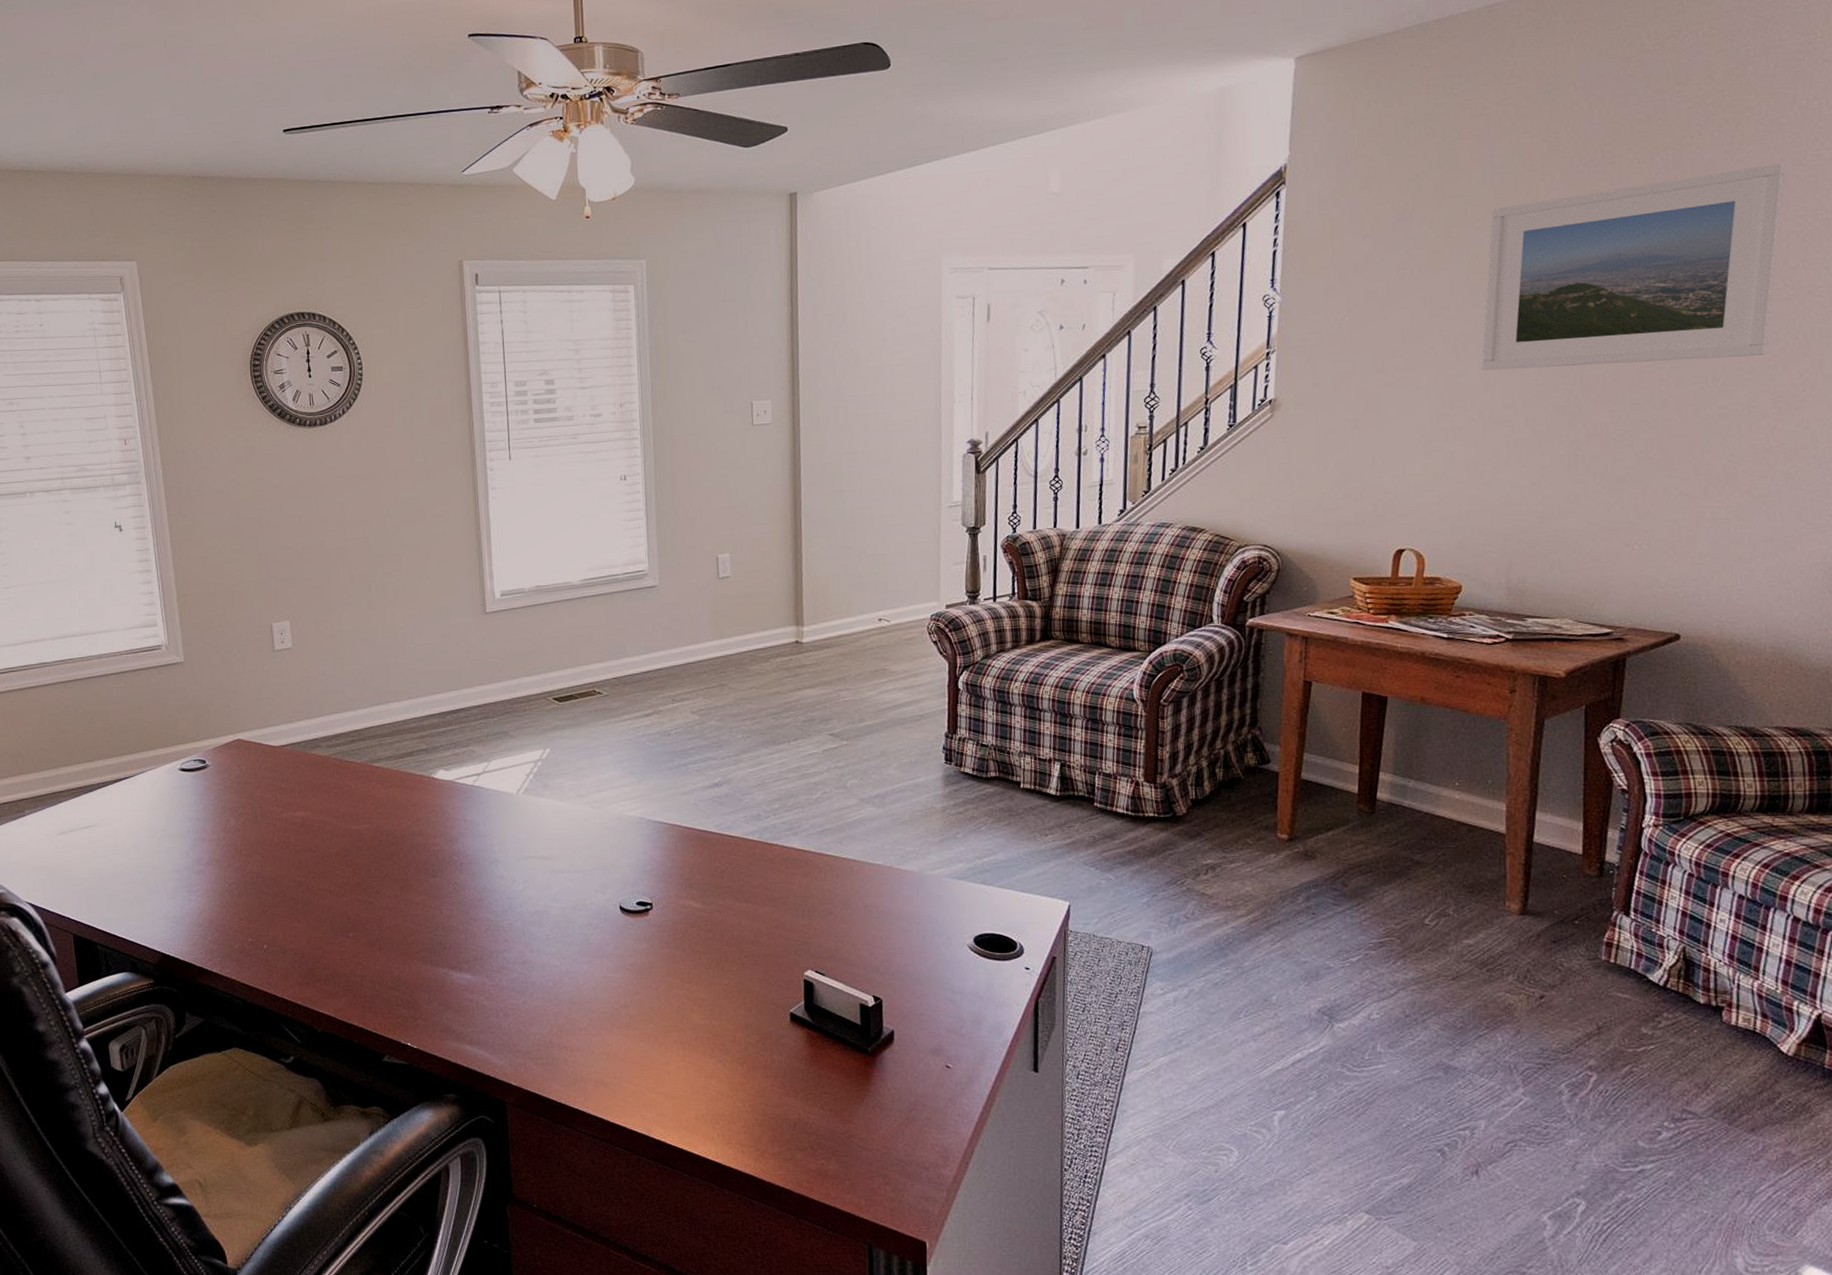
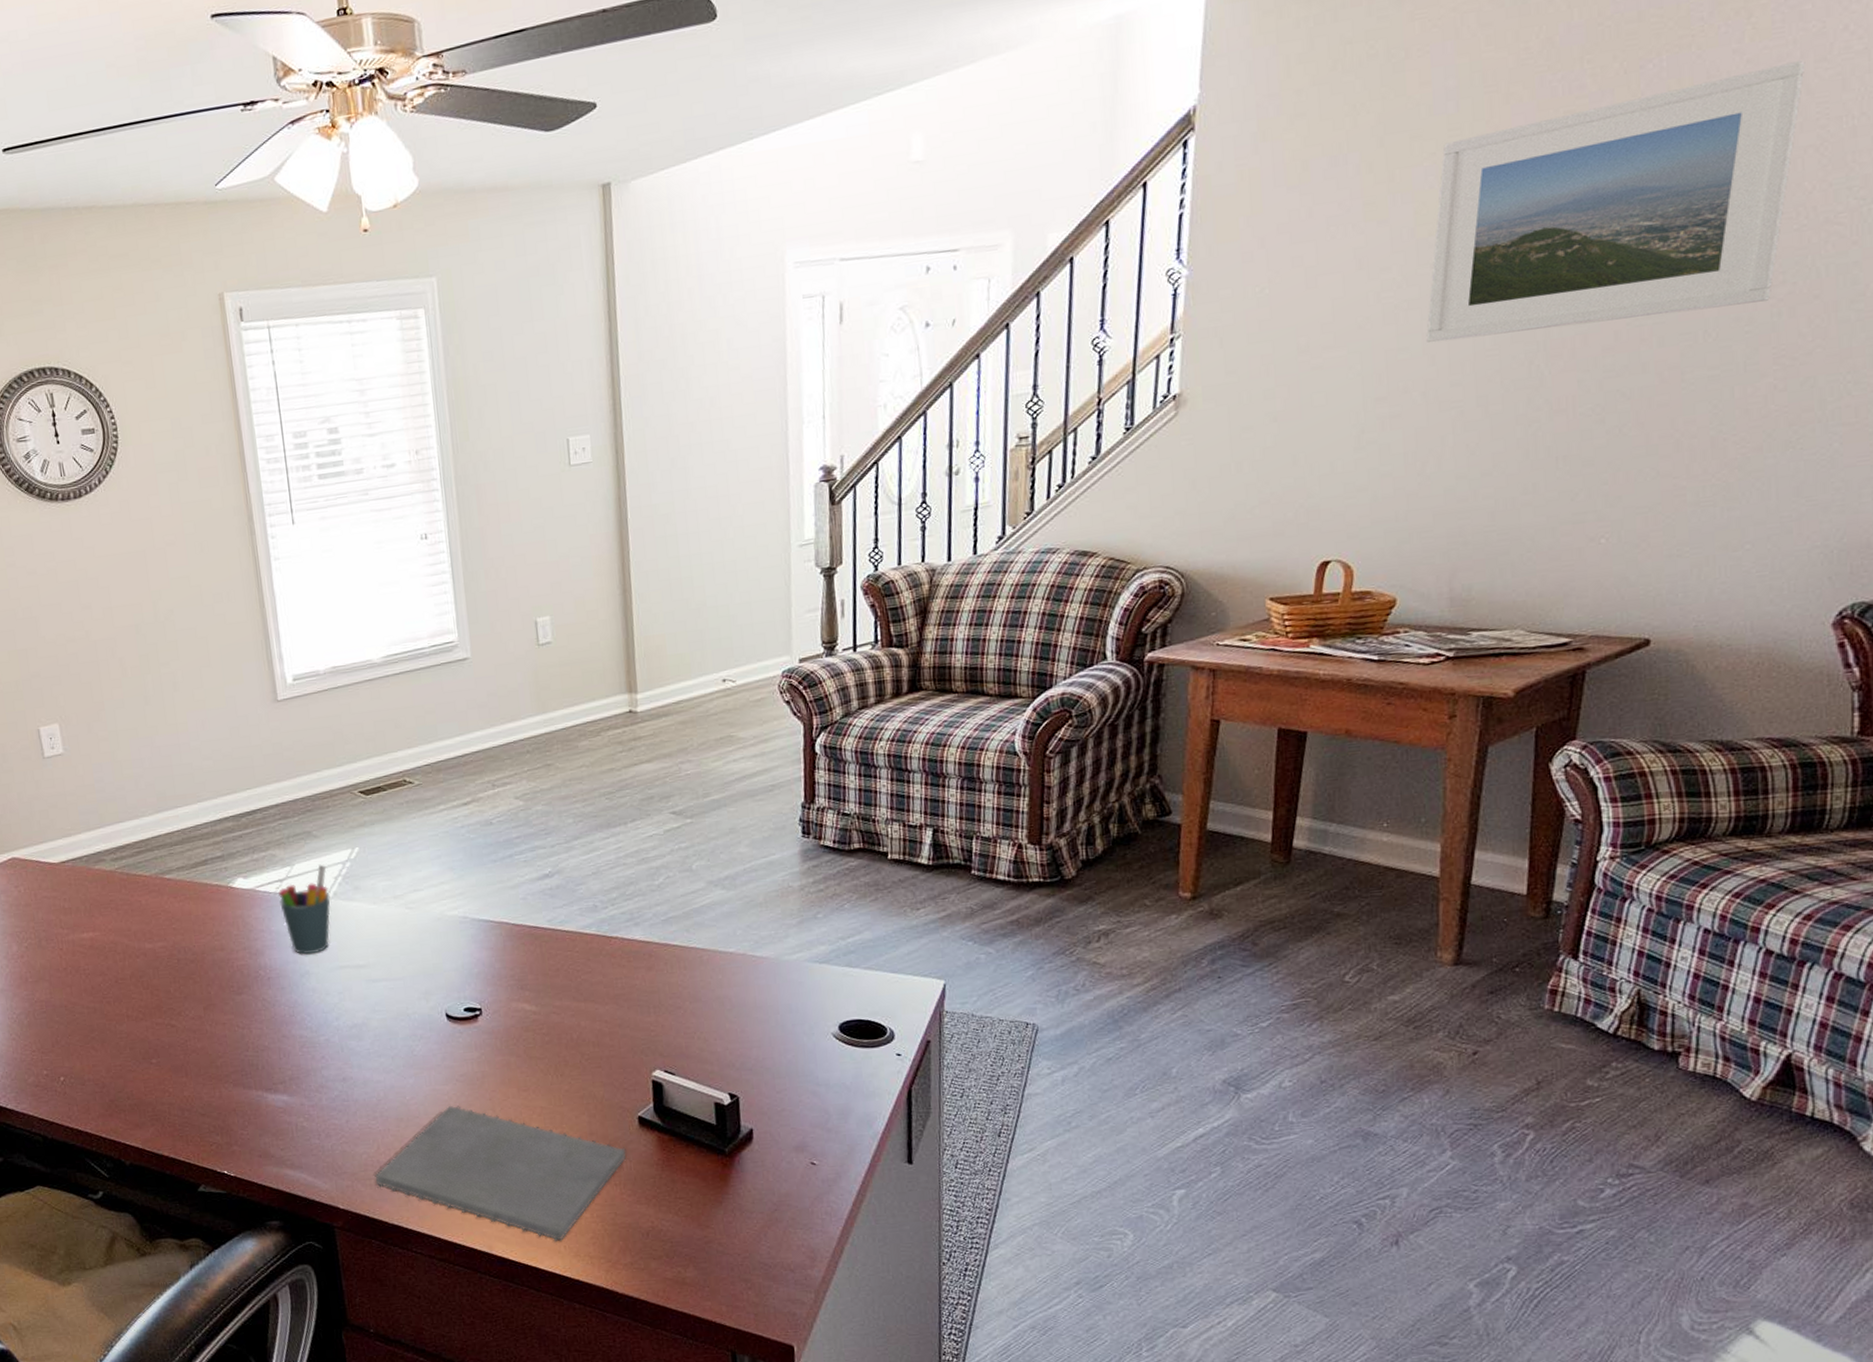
pen holder: none [474,762,522,844] -> present [277,864,331,954]
notepad: none [546,992,778,1129] -> present [375,1105,626,1243]

